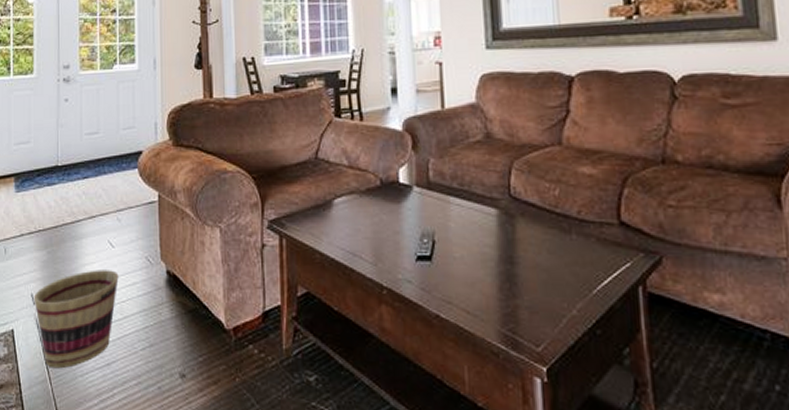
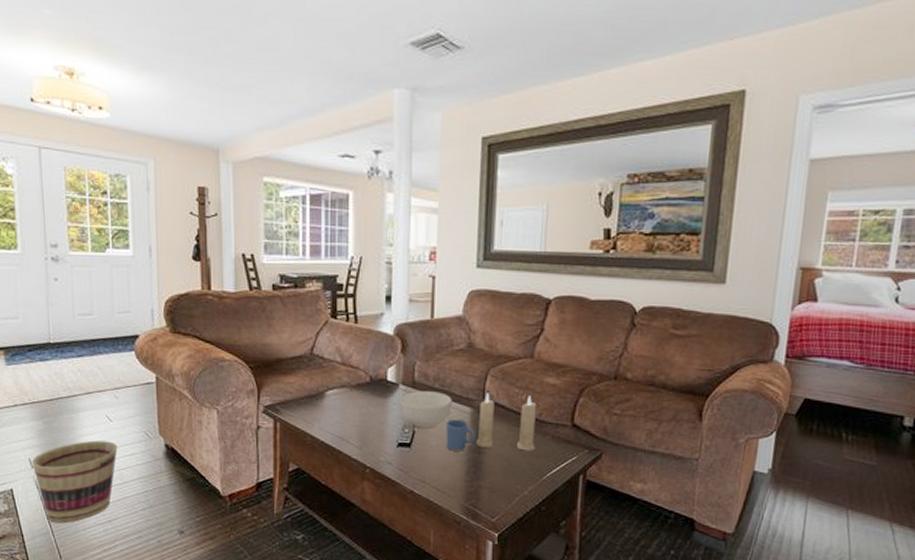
bowl: none [416,192,474,238] -> present [400,391,452,430]
mug: none [470,223,505,263] -> present [446,418,475,451]
candle: none [506,190,578,259] -> present [475,393,536,451]

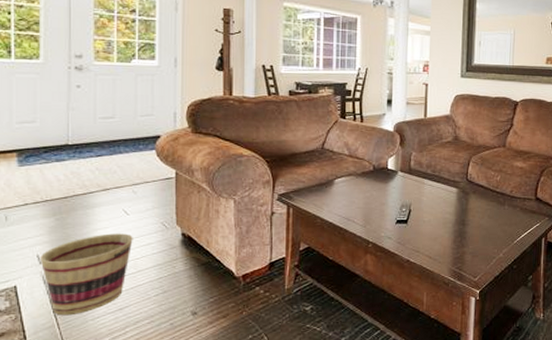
bowl: present [400,391,452,430] -> none [399,176,442,208]
mug: present [446,418,475,451] -> none [436,198,461,224]
candle: present [475,393,536,451] -> none [460,176,508,221]

